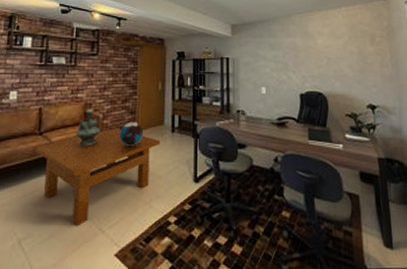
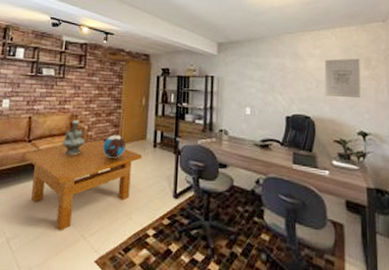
wall art: none [333,35,368,73] -> present [325,58,361,98]

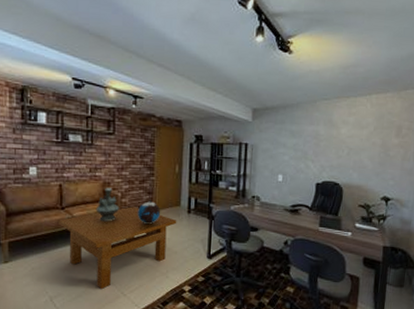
wall art: present [325,58,361,98] -> none [354,126,392,165]

